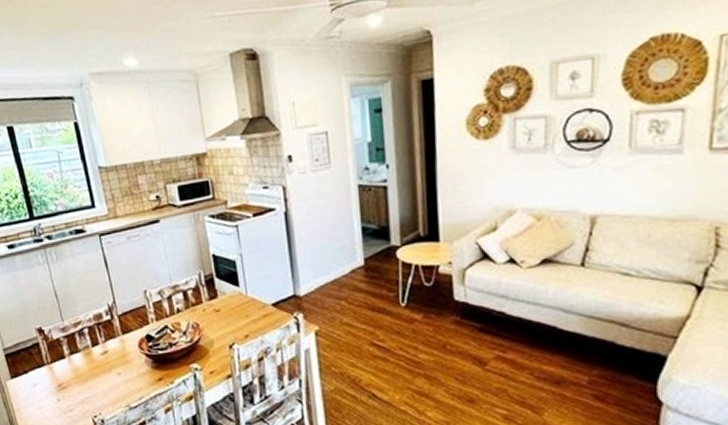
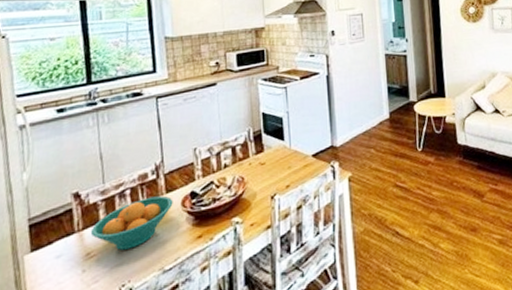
fruit bowl: none [58,336,131,385] -> present [90,195,173,250]

